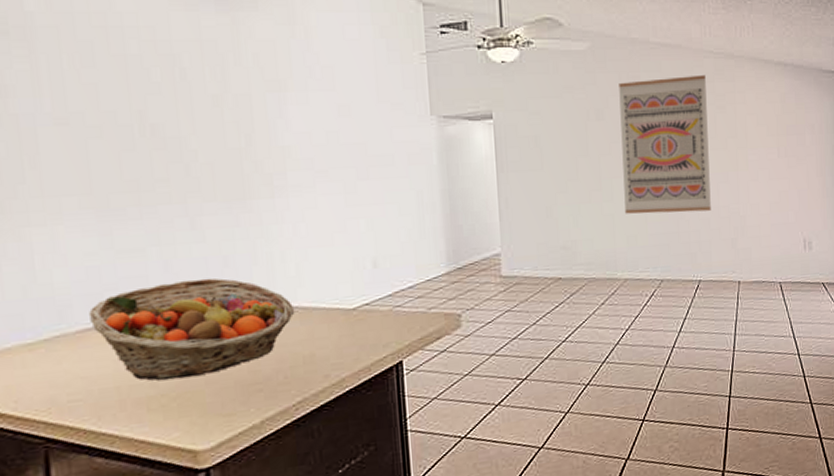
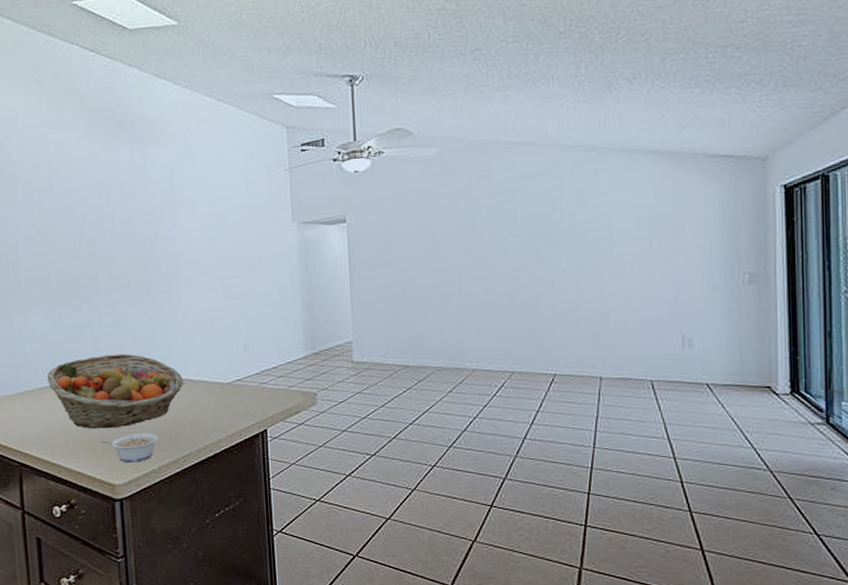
legume: none [176,379,261,421] -> present [101,433,159,463]
wall art: present [619,74,711,214] -> none [468,169,569,308]

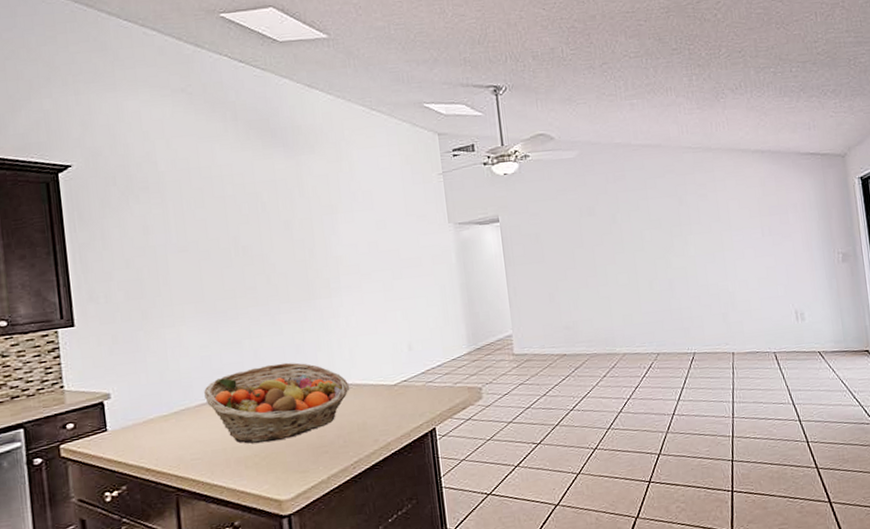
legume: present [101,433,159,463] -> none [265,442,327,476]

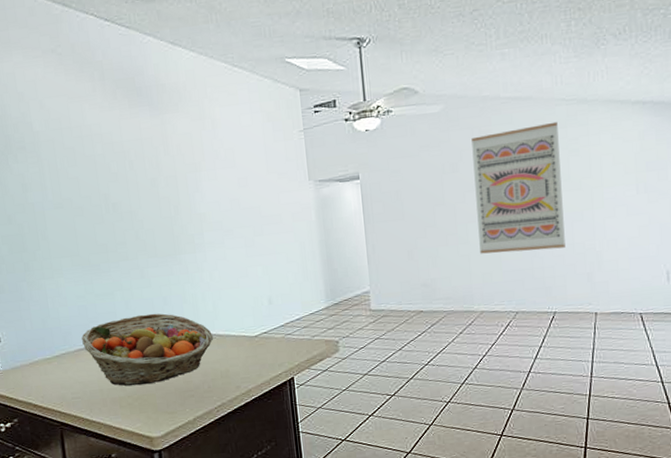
wall art: none [606,168,700,296] -> present [471,121,565,254]

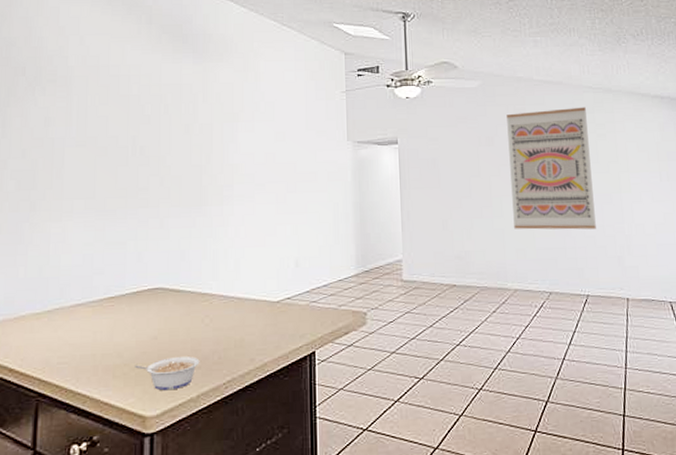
fruit basket: present [82,313,214,386] -> none [81,268,231,352]
legume: none [137,387,193,416] -> present [135,356,200,391]

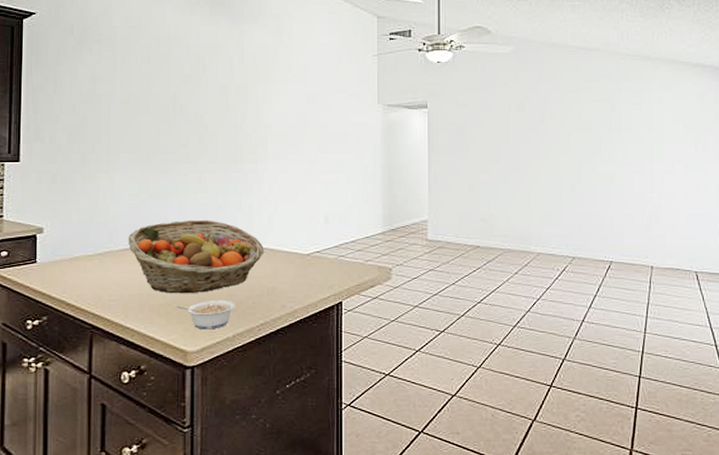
fruit basket: none [81,268,231,352] -> present [128,220,265,294]
wall art: present [506,107,596,230] -> none [539,74,624,198]

